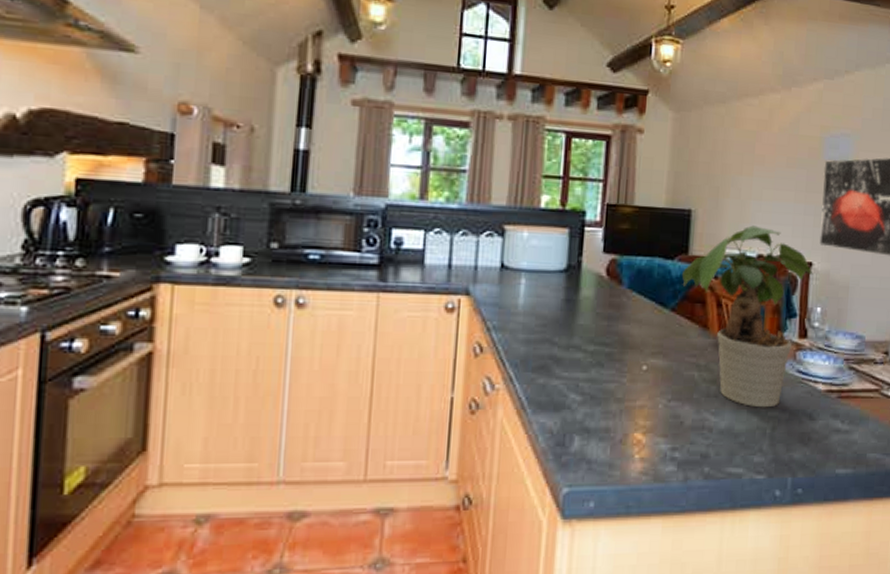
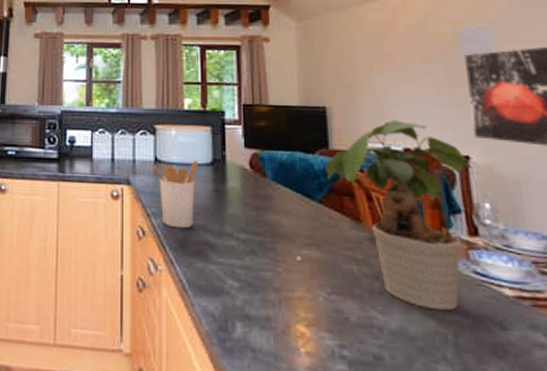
utensil holder: none [498,266,551,343] -> present [153,159,198,229]

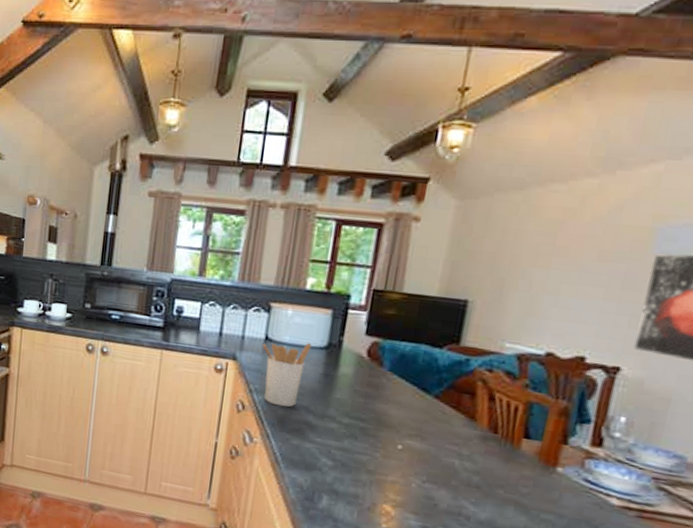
potted plant: present [324,120,473,311] -> none [450,321,620,511]

